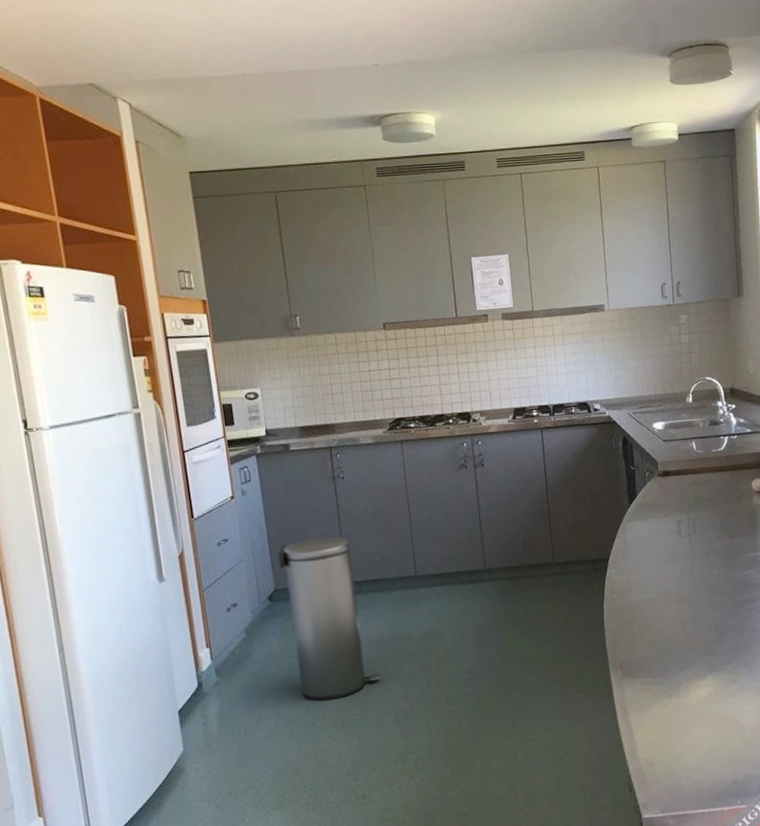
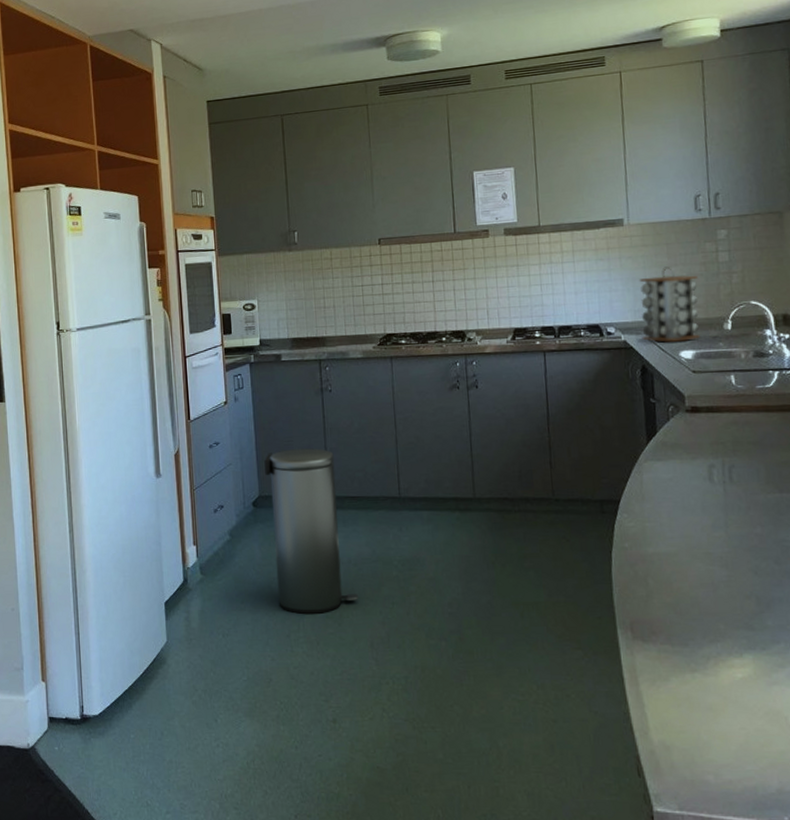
spice rack: none [618,348,669,416] -> present [639,266,701,343]

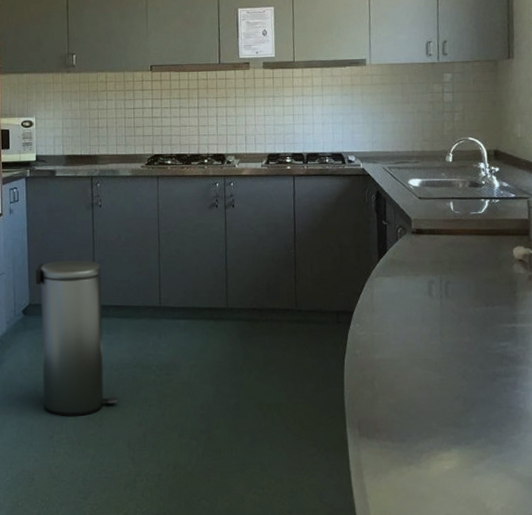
spice rack: present [639,266,701,343] -> none [377,104,427,171]

